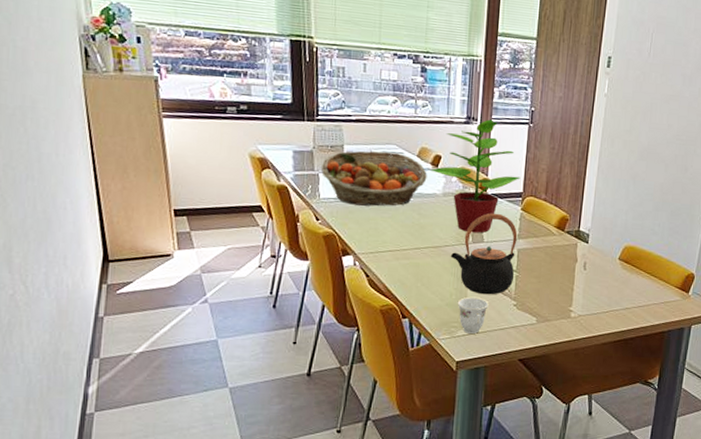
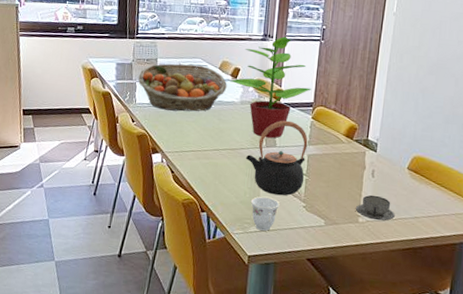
teacup: none [567,288,607,314] -> present [355,195,395,221]

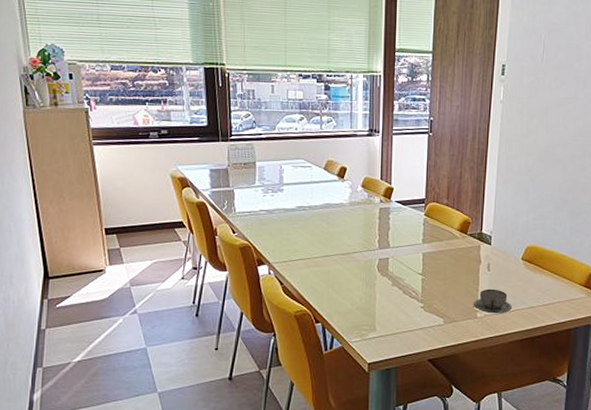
fruit basket: present [138,63,227,112] -> none [235,165,334,218]
potted plant: present [230,31,312,138] -> none [337,125,423,239]
teapot: present [245,120,308,196] -> none [358,219,422,298]
teacup: present [250,196,280,231] -> none [367,301,397,336]

